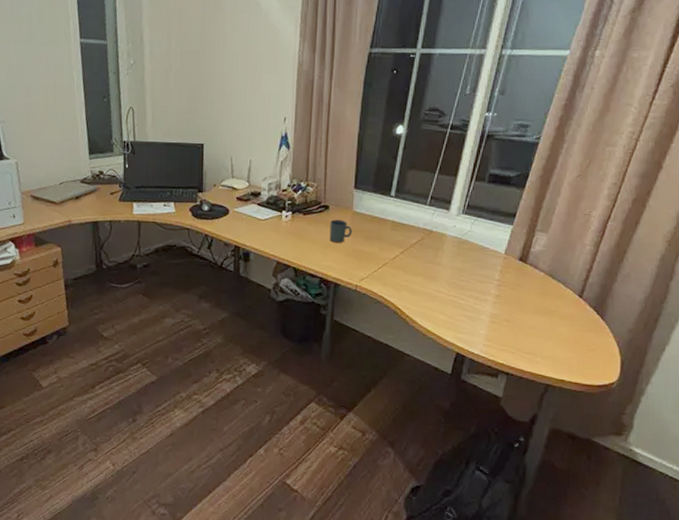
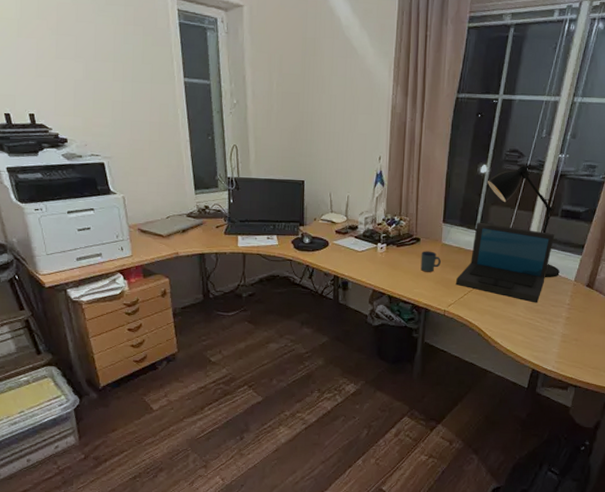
laptop: none [368,188,482,279] -> present [455,222,555,303]
desk lamp: none [403,124,487,251] -> present [487,164,560,278]

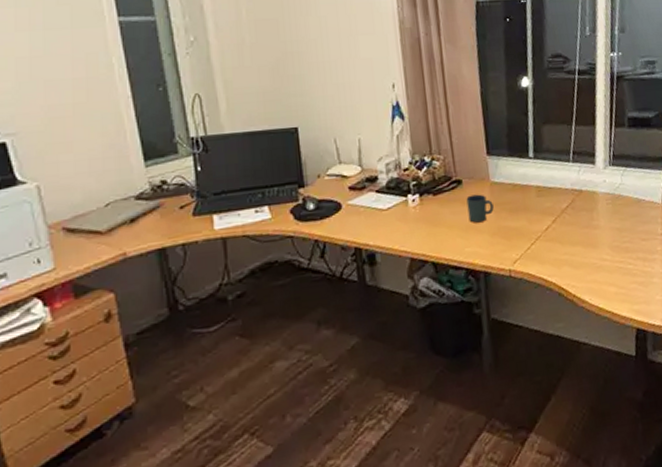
laptop: present [455,222,555,303] -> none [516,147,627,240]
desk lamp: present [487,164,560,278] -> none [531,70,643,206]

